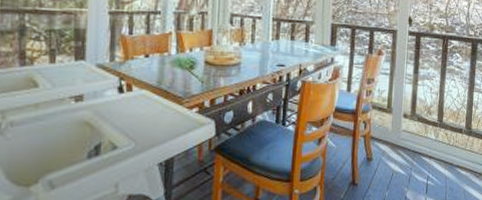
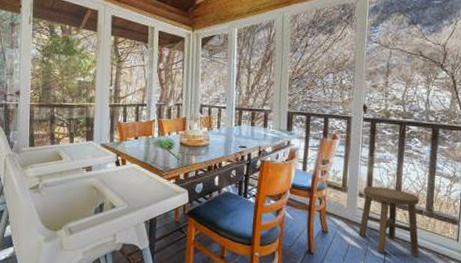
stool: none [402,106,460,177] -> present [358,186,419,256]

